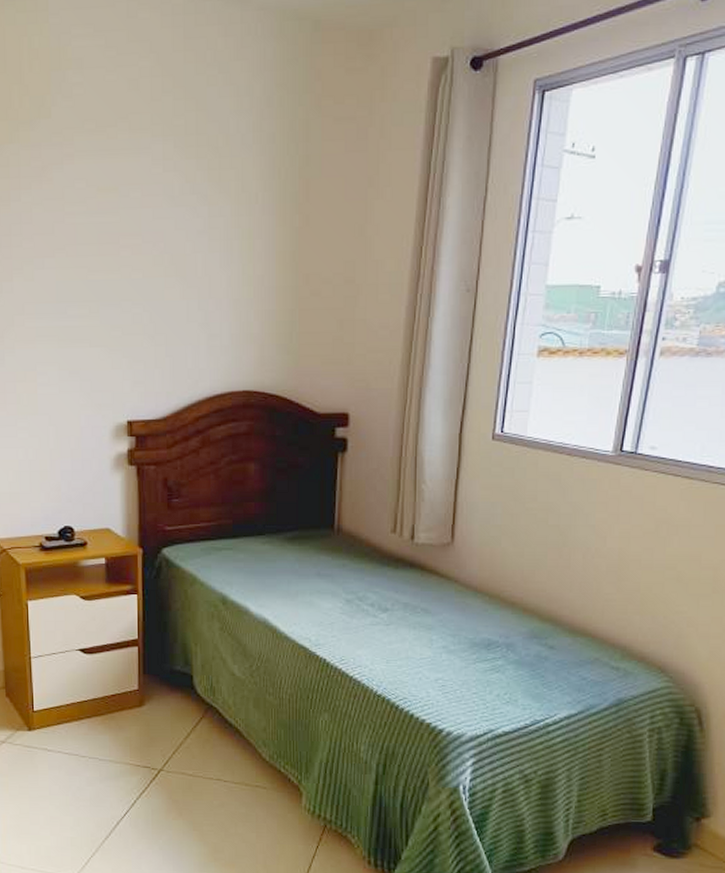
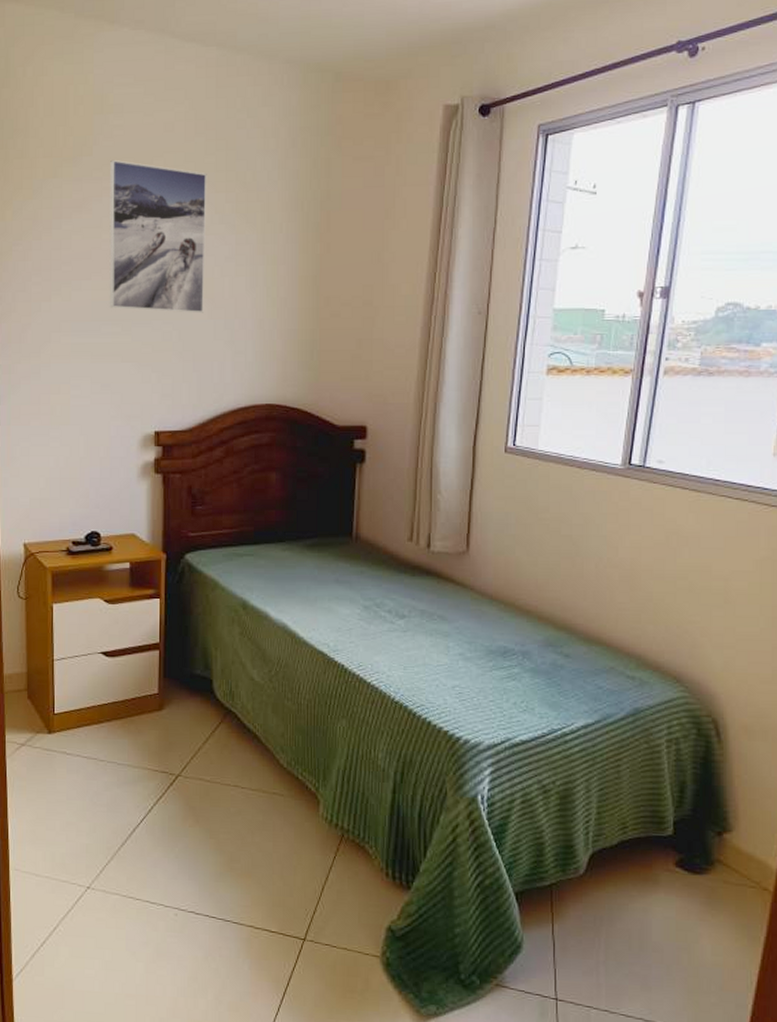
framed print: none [71,122,177,293] -> present [109,159,207,313]

